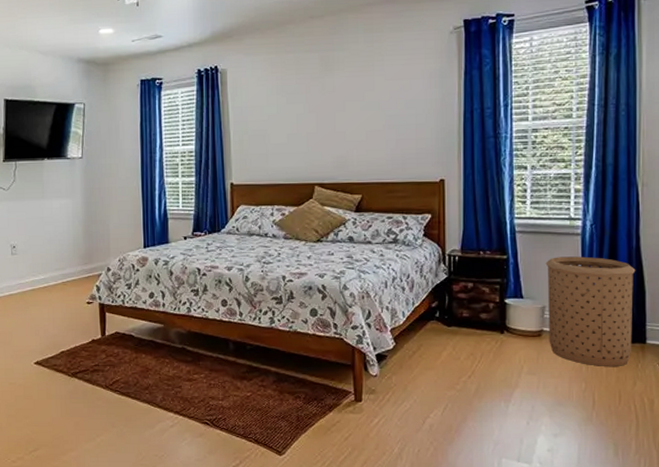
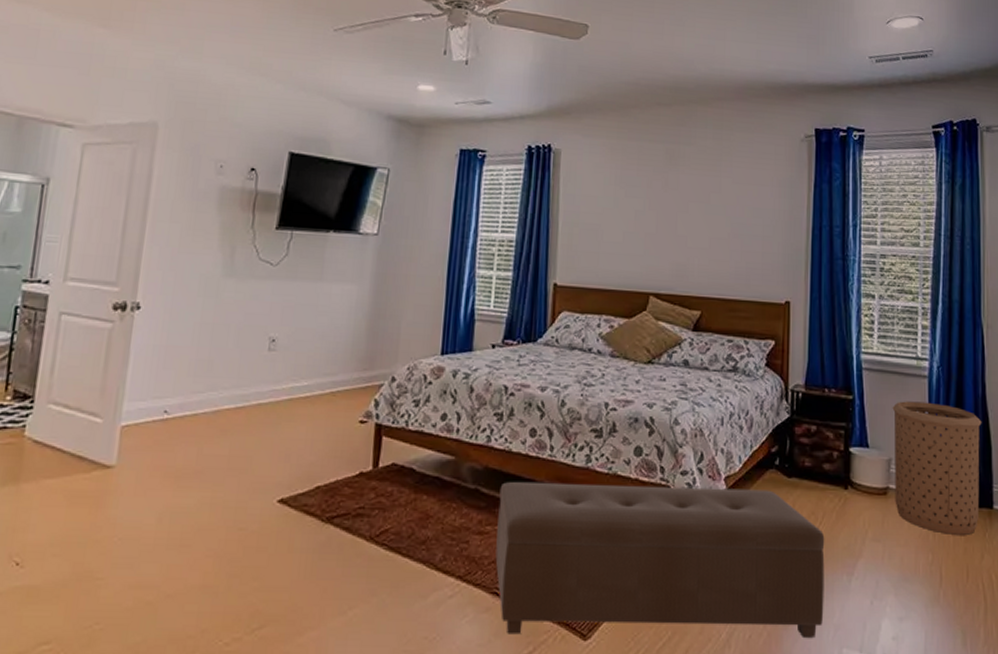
ottoman: none [202,337,484,452] -> present [495,481,825,637]

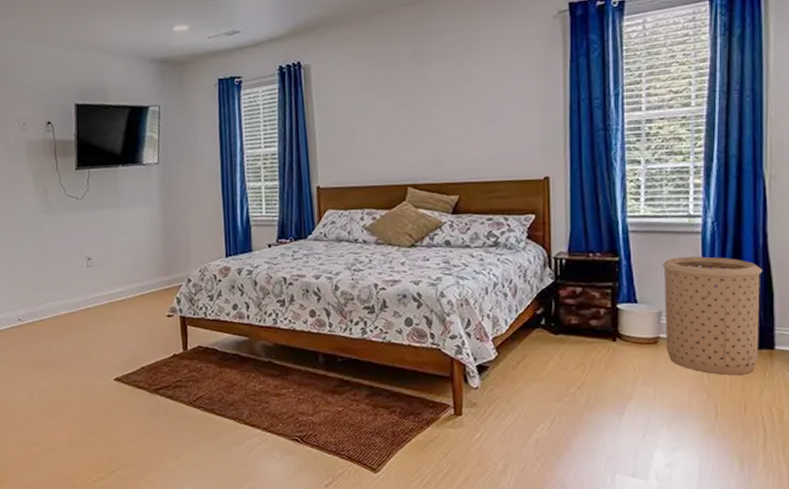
ottoman: present [495,481,825,637] -> none [289,346,596,470]

